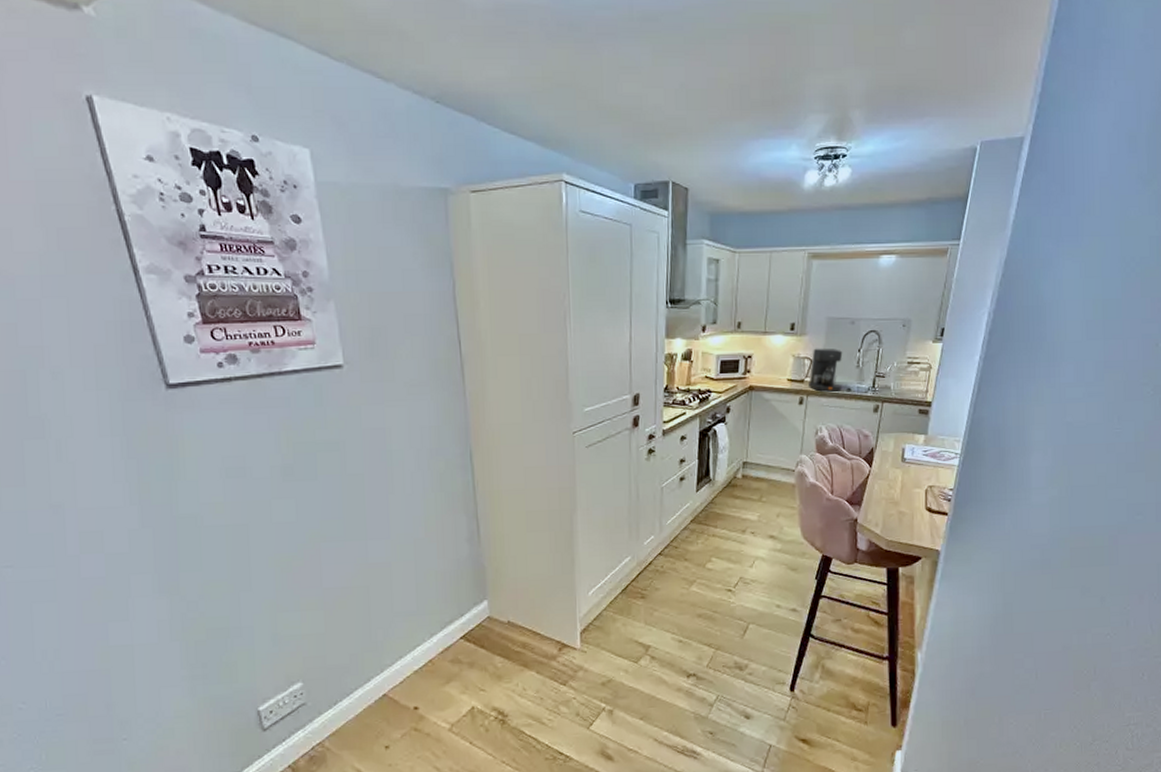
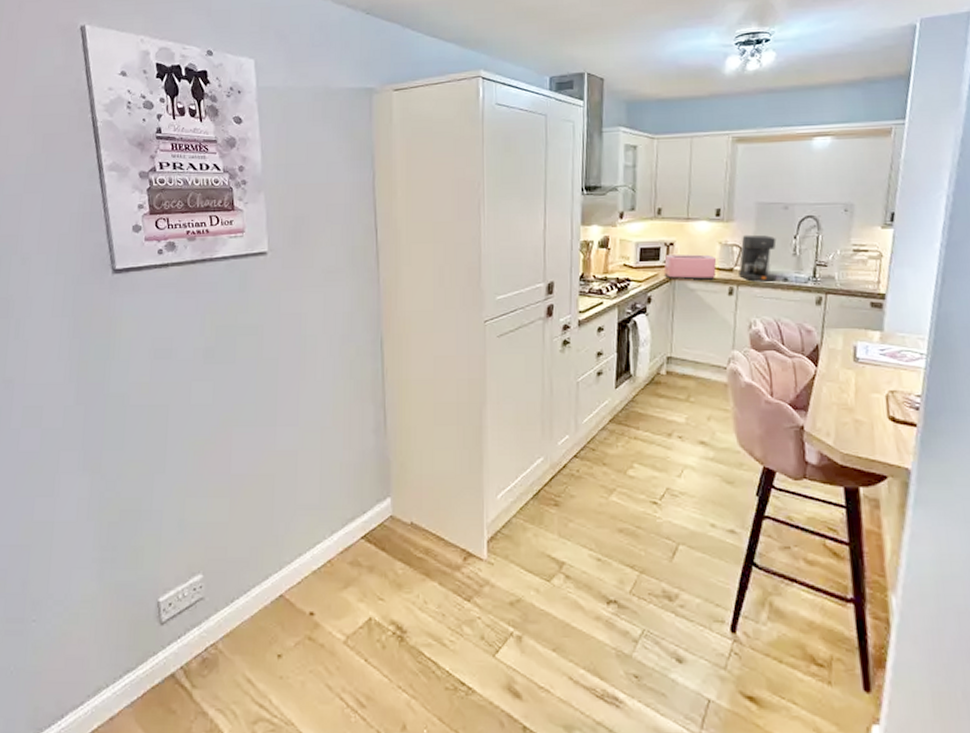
toaster: none [743,366,790,391] -> present [664,254,717,280]

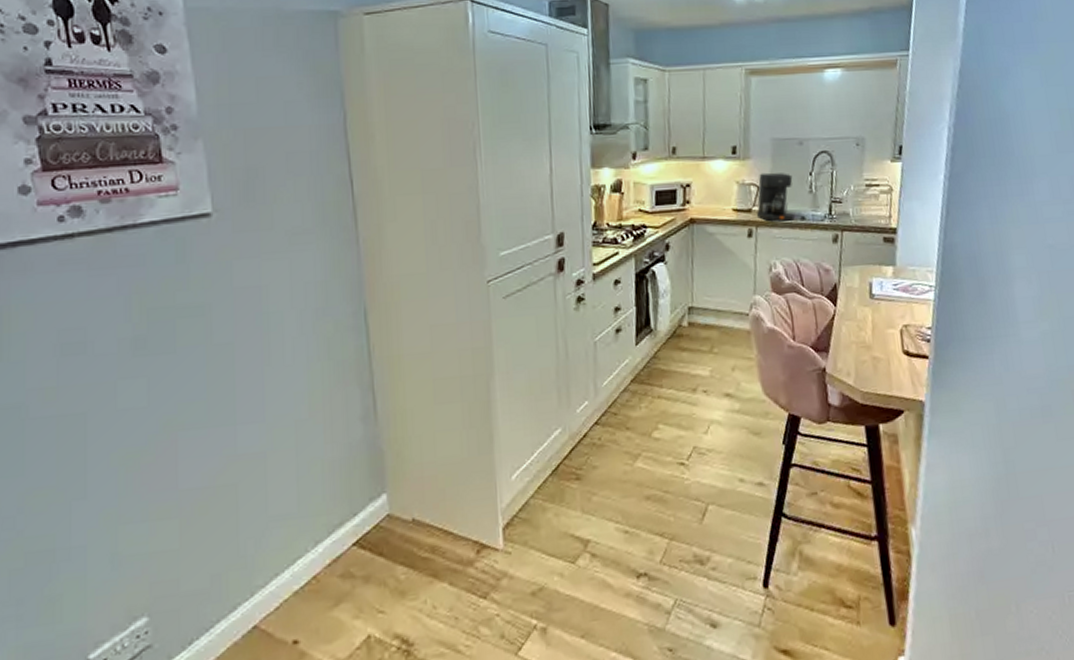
toaster: present [664,254,717,280] -> none [681,195,735,224]

